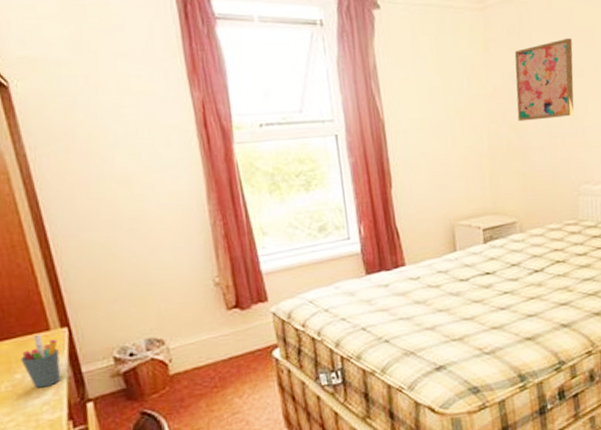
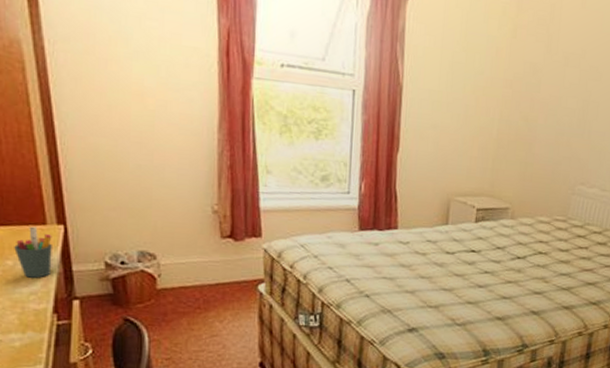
wall art: present [514,38,574,122] -> none [530,40,598,118]

